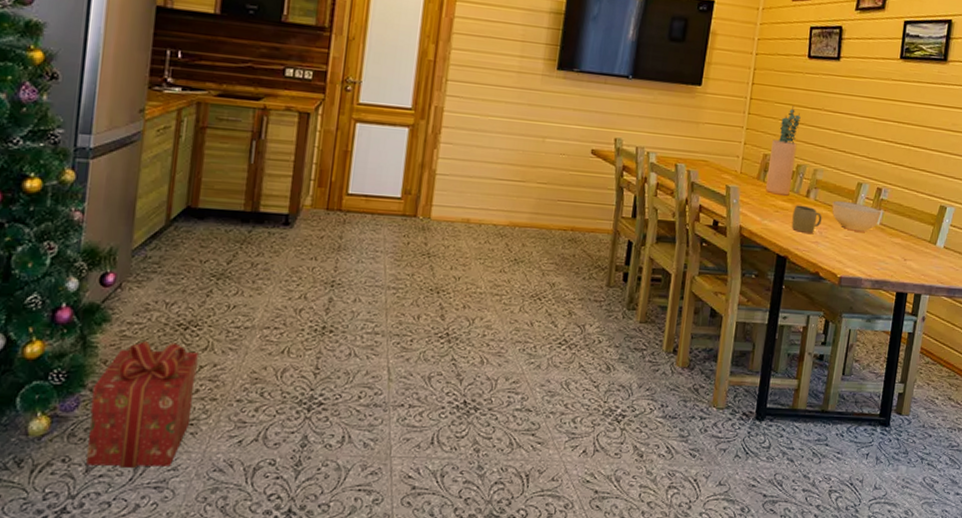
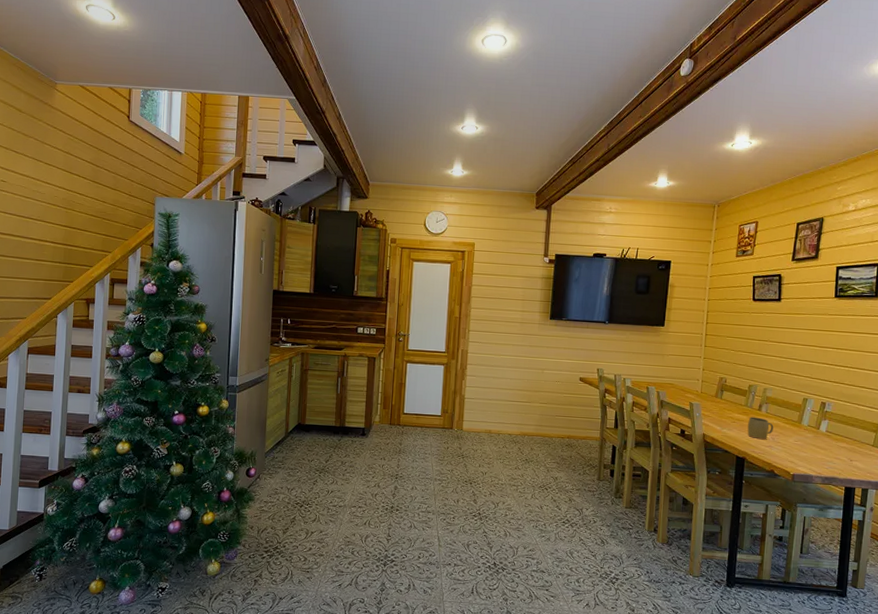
gift box: present [86,341,199,467] -> none [243,514,310,600]
vase: present [765,105,801,196] -> none [722,339,750,410]
bowl: present [831,200,881,233] -> none [782,412,826,439]

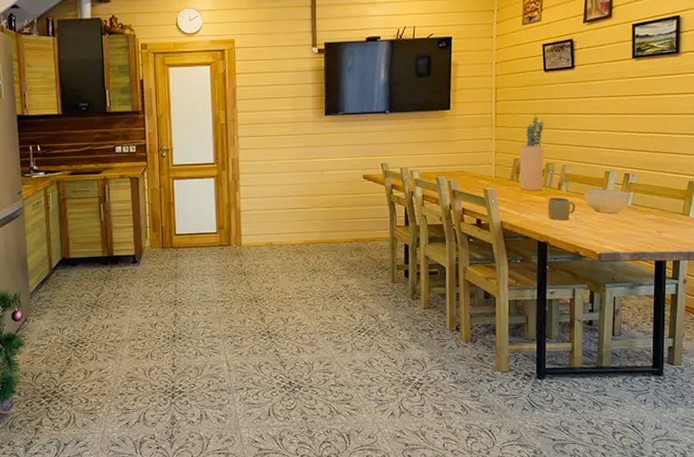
vase: none [722,339,750,410] -> present [519,114,544,191]
bowl: none [782,412,826,439] -> present [584,188,631,214]

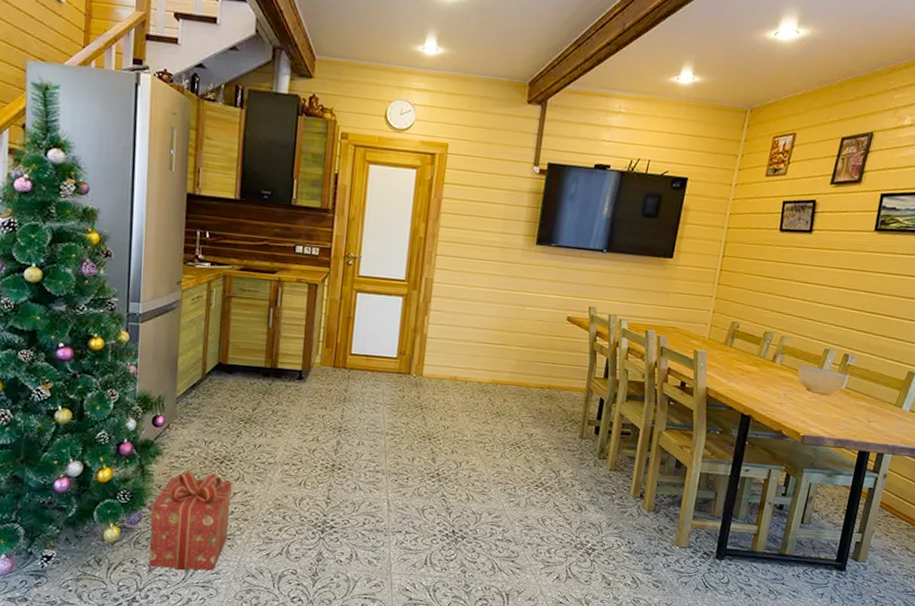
gift box: none [20,356,90,447] -> present [149,471,232,571]
vase: present [519,114,544,191] -> none [732,276,770,360]
mug: present [548,197,576,220] -> none [756,369,788,395]

